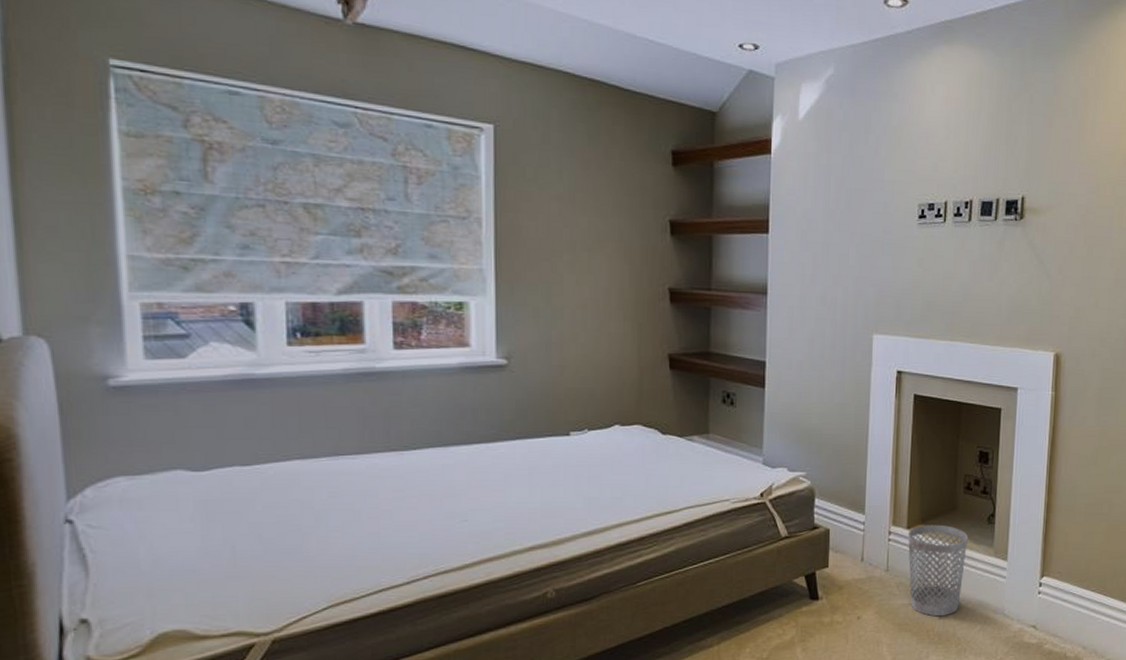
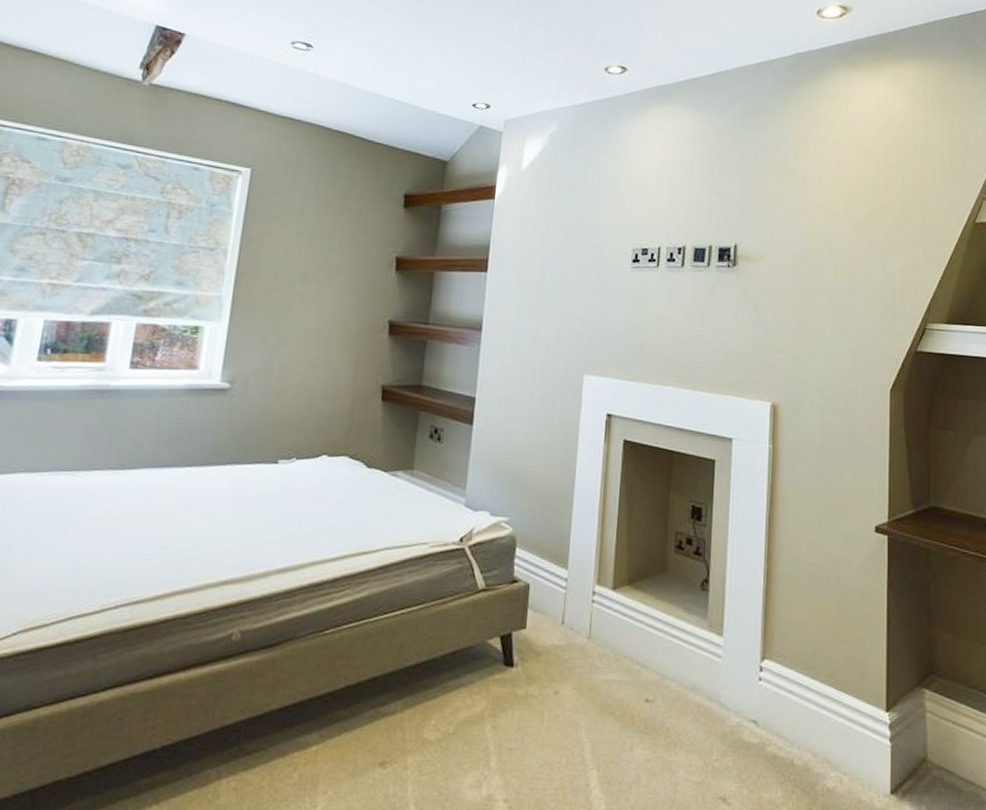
wastebasket: present [907,524,969,617] -> none [613,586,680,699]

